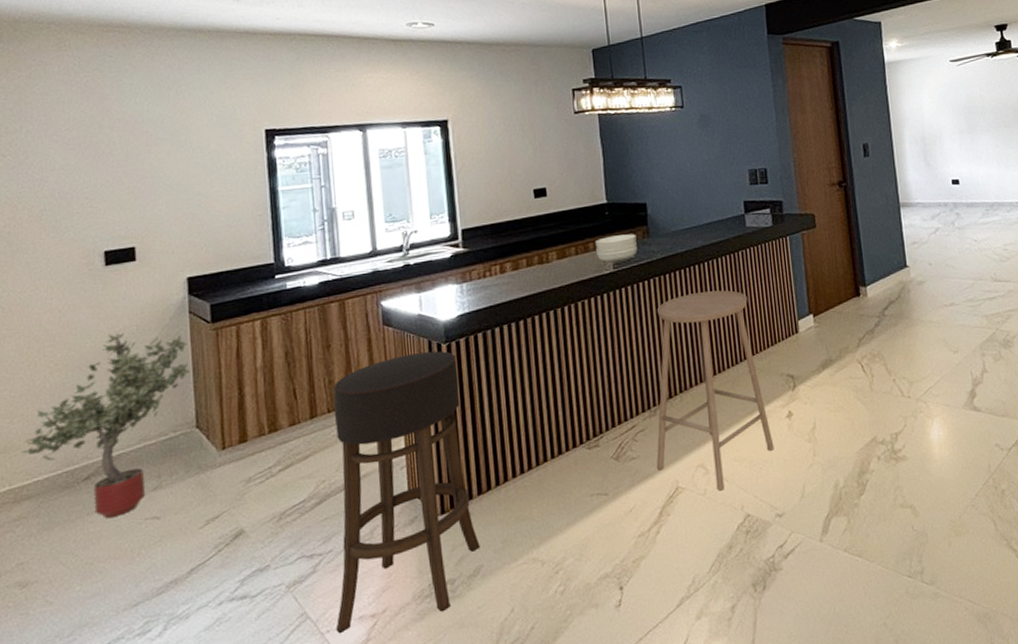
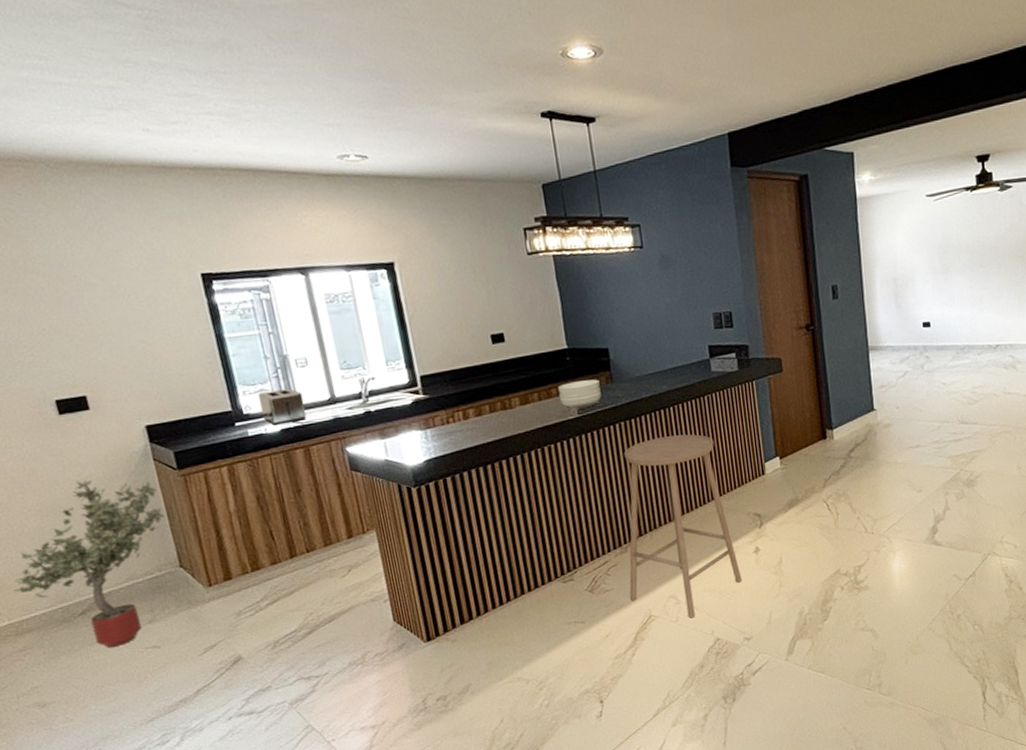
toaster: none [301,241,347,278] -> present [258,388,307,425]
bar stool: present [333,350,480,633] -> none [309,494,467,741]

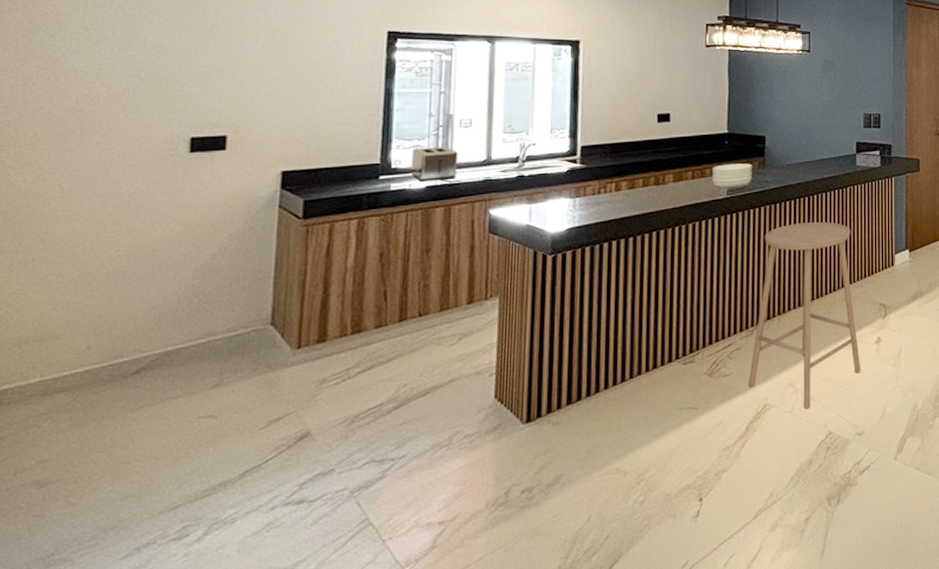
potted tree: present [12,480,164,648] -> none [60,223,273,415]

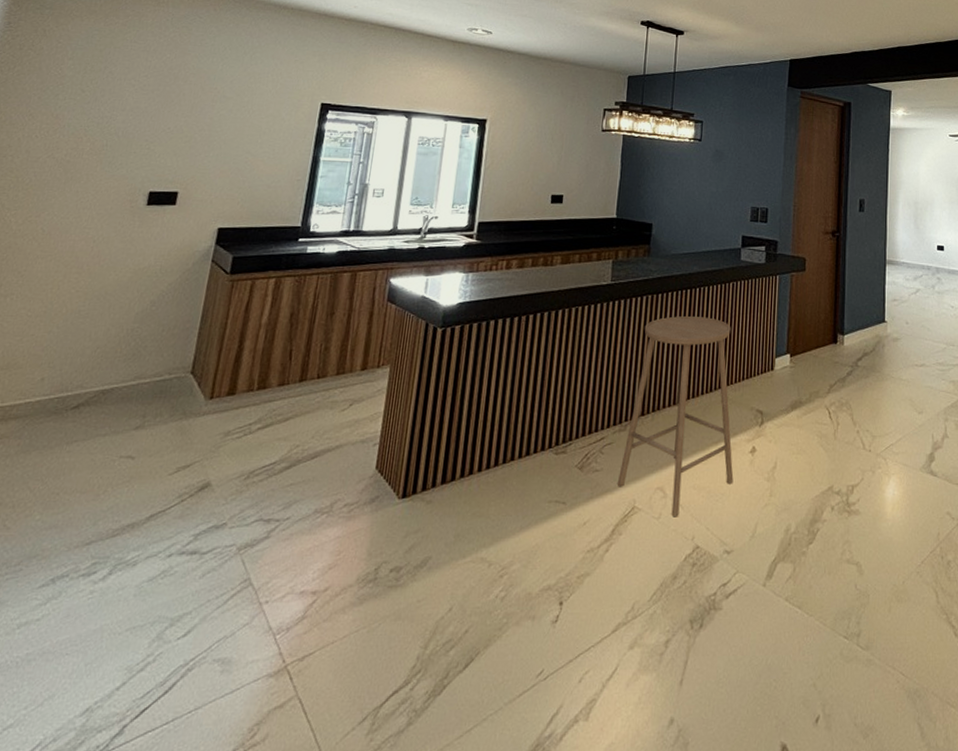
toaster: present [410,147,458,182] -> none [325,214,369,247]
bowl: present [711,163,752,190] -> none [597,249,638,277]

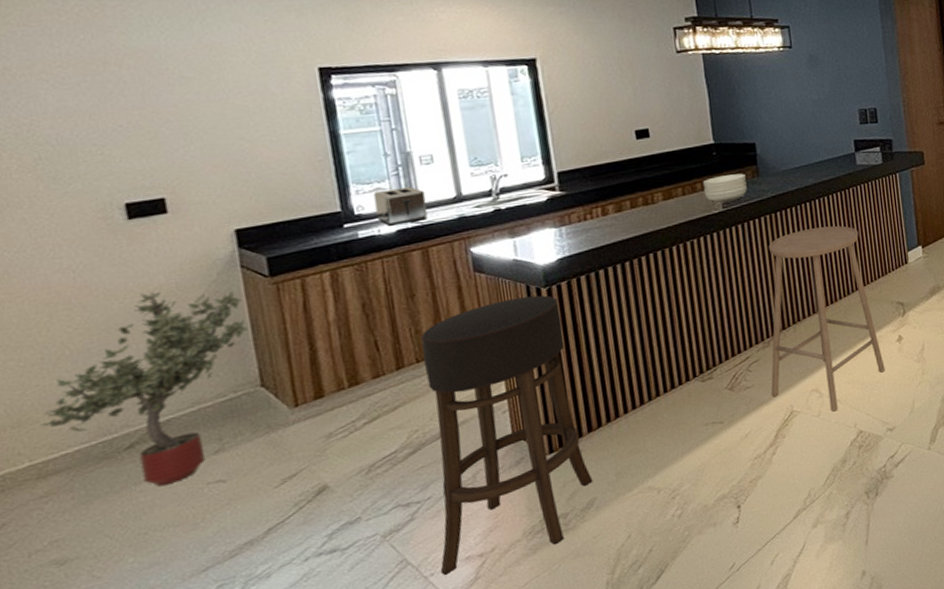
potted tree: none [21,270,203,450] -> present [40,292,247,486]
bar stool: none [274,333,449,605] -> present [421,295,593,575]
toaster: none [325,214,369,247] -> present [373,187,428,226]
bowl: none [597,249,638,277] -> present [702,173,747,204]

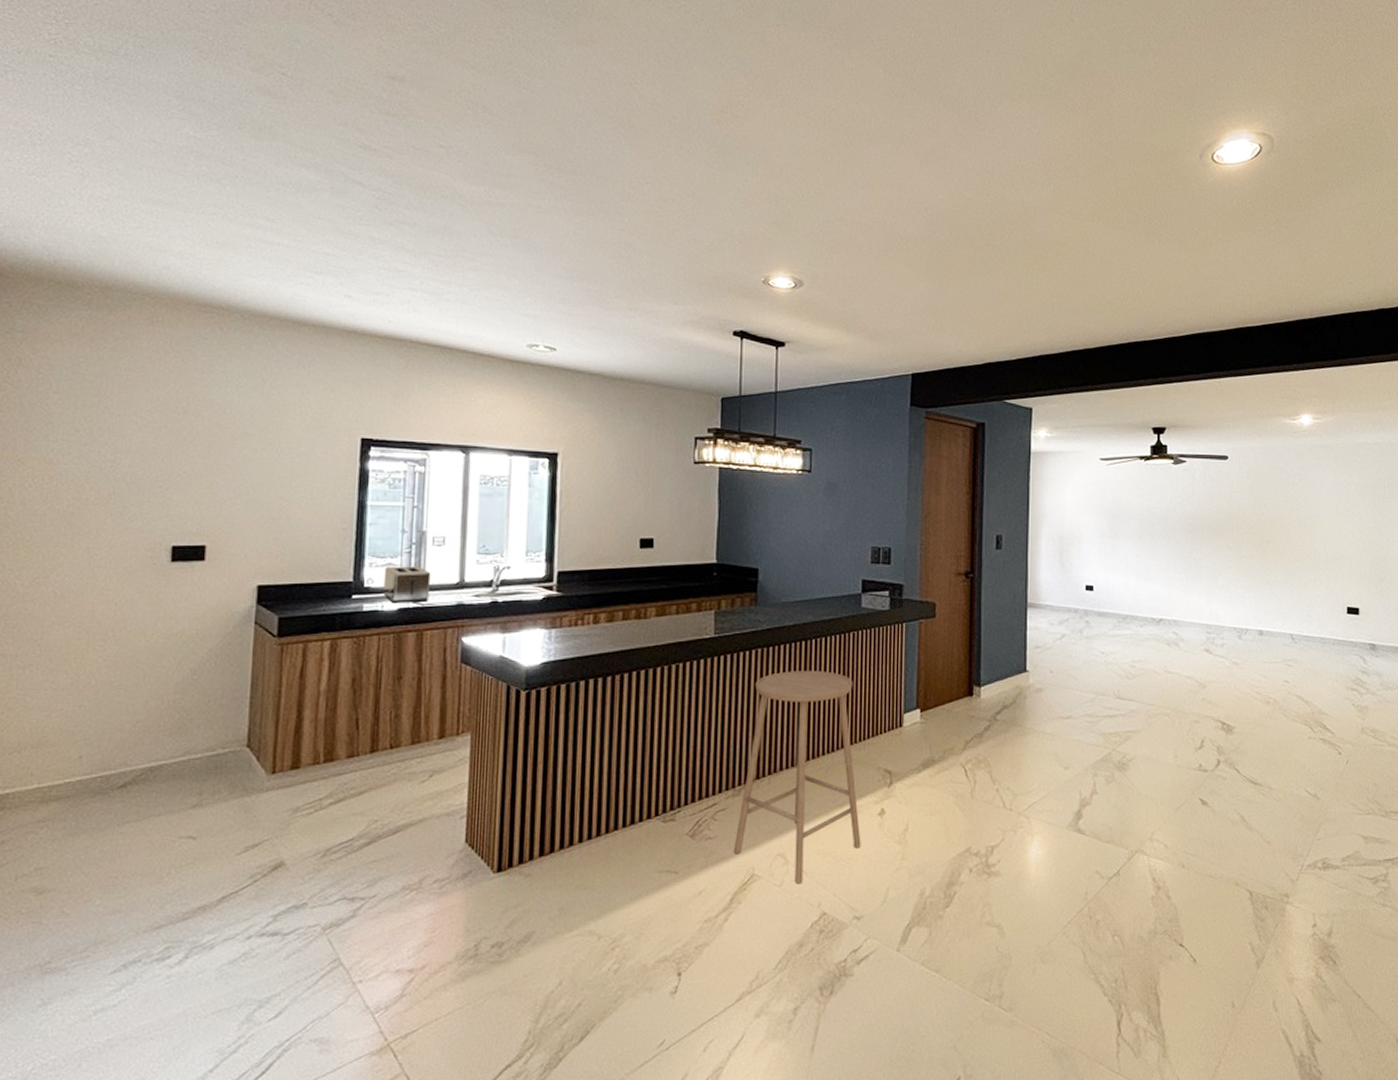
potted tree: present [40,292,247,486] -> none [55,635,249,831]
bar stool: present [421,295,593,575] -> none [369,697,535,985]
bowl: present [702,173,747,204] -> none [697,599,743,629]

